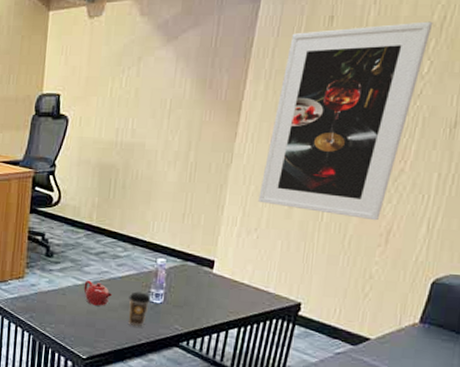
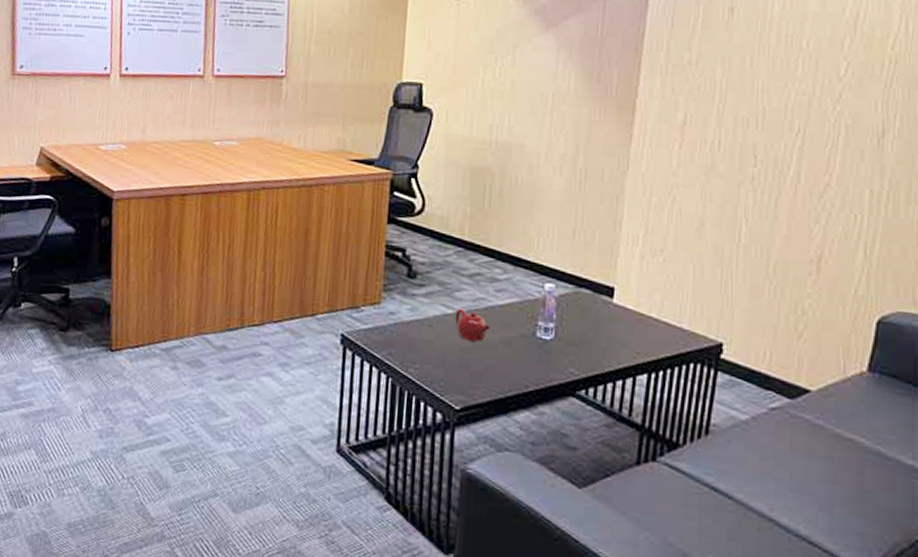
coffee cup: present [128,291,151,327] -> none [511,324,539,370]
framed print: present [258,21,433,221] -> none [662,18,846,244]

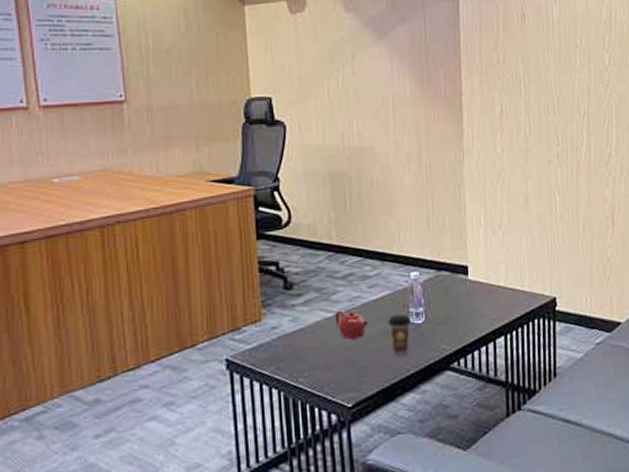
coffee cup: none [511,324,539,370] -> present [387,314,412,356]

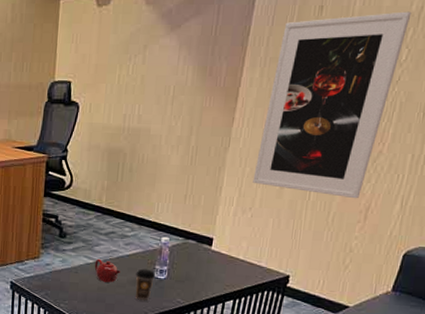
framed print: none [492,19,604,205] -> present [253,11,412,199]

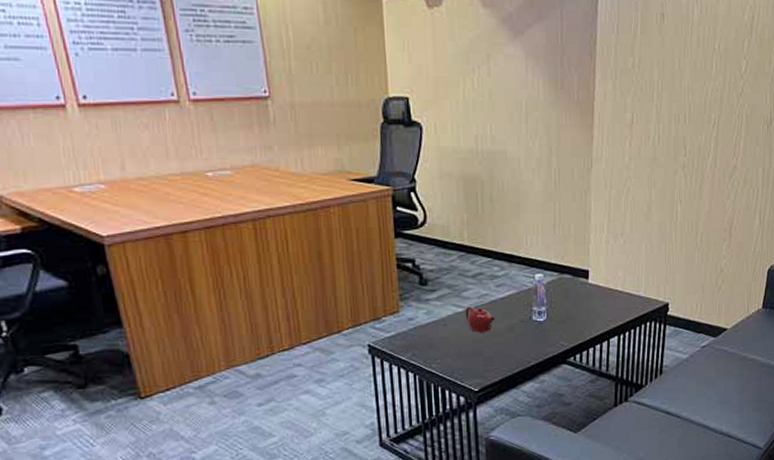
coffee cup: present [135,268,156,301] -> none [512,312,535,349]
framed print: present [253,11,412,199] -> none [620,21,745,217]

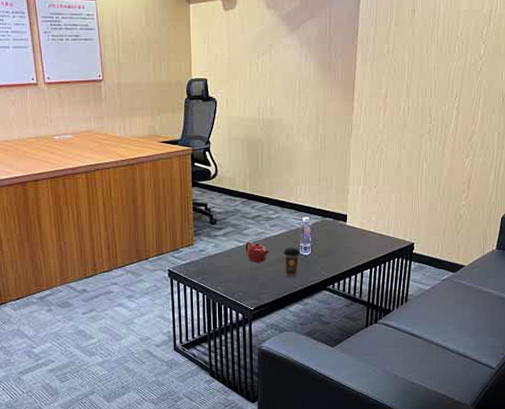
coffee cup: none [512,312,535,349] -> present [283,247,301,277]

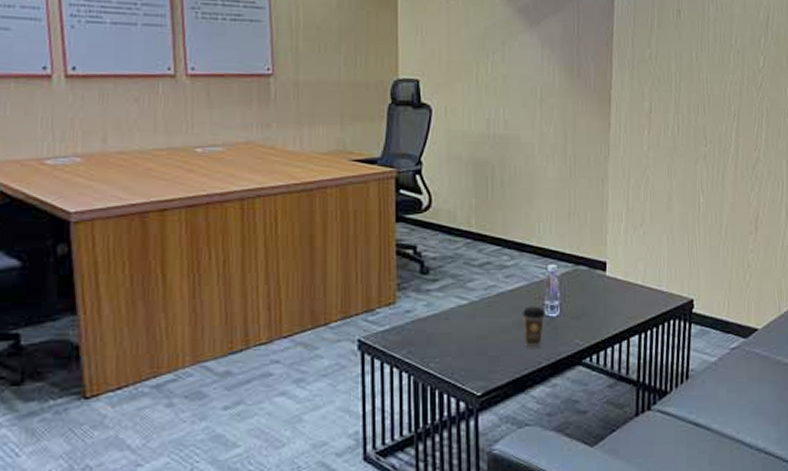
teapot: present [245,241,269,263] -> none [469,298,503,328]

